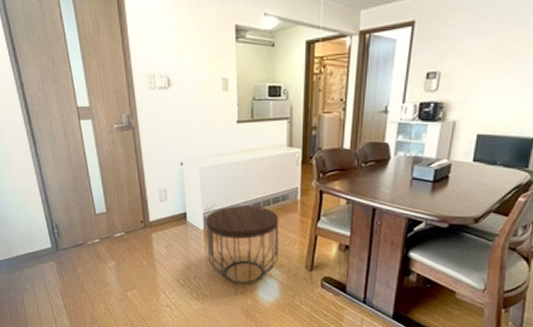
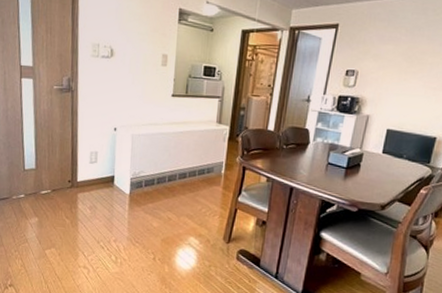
side table: present [206,206,279,284] -> none [130,173,203,251]

